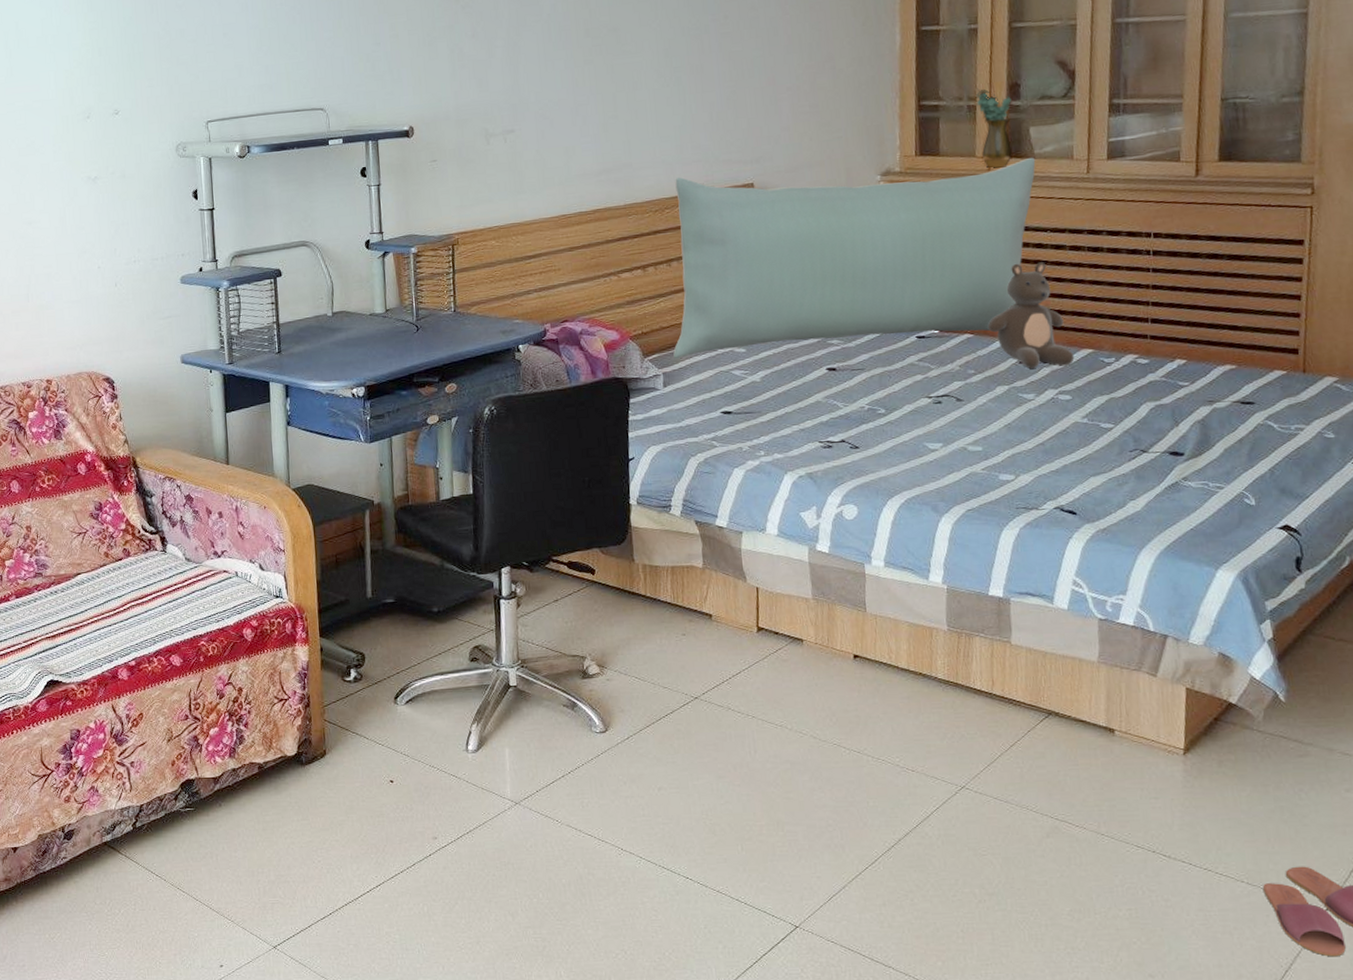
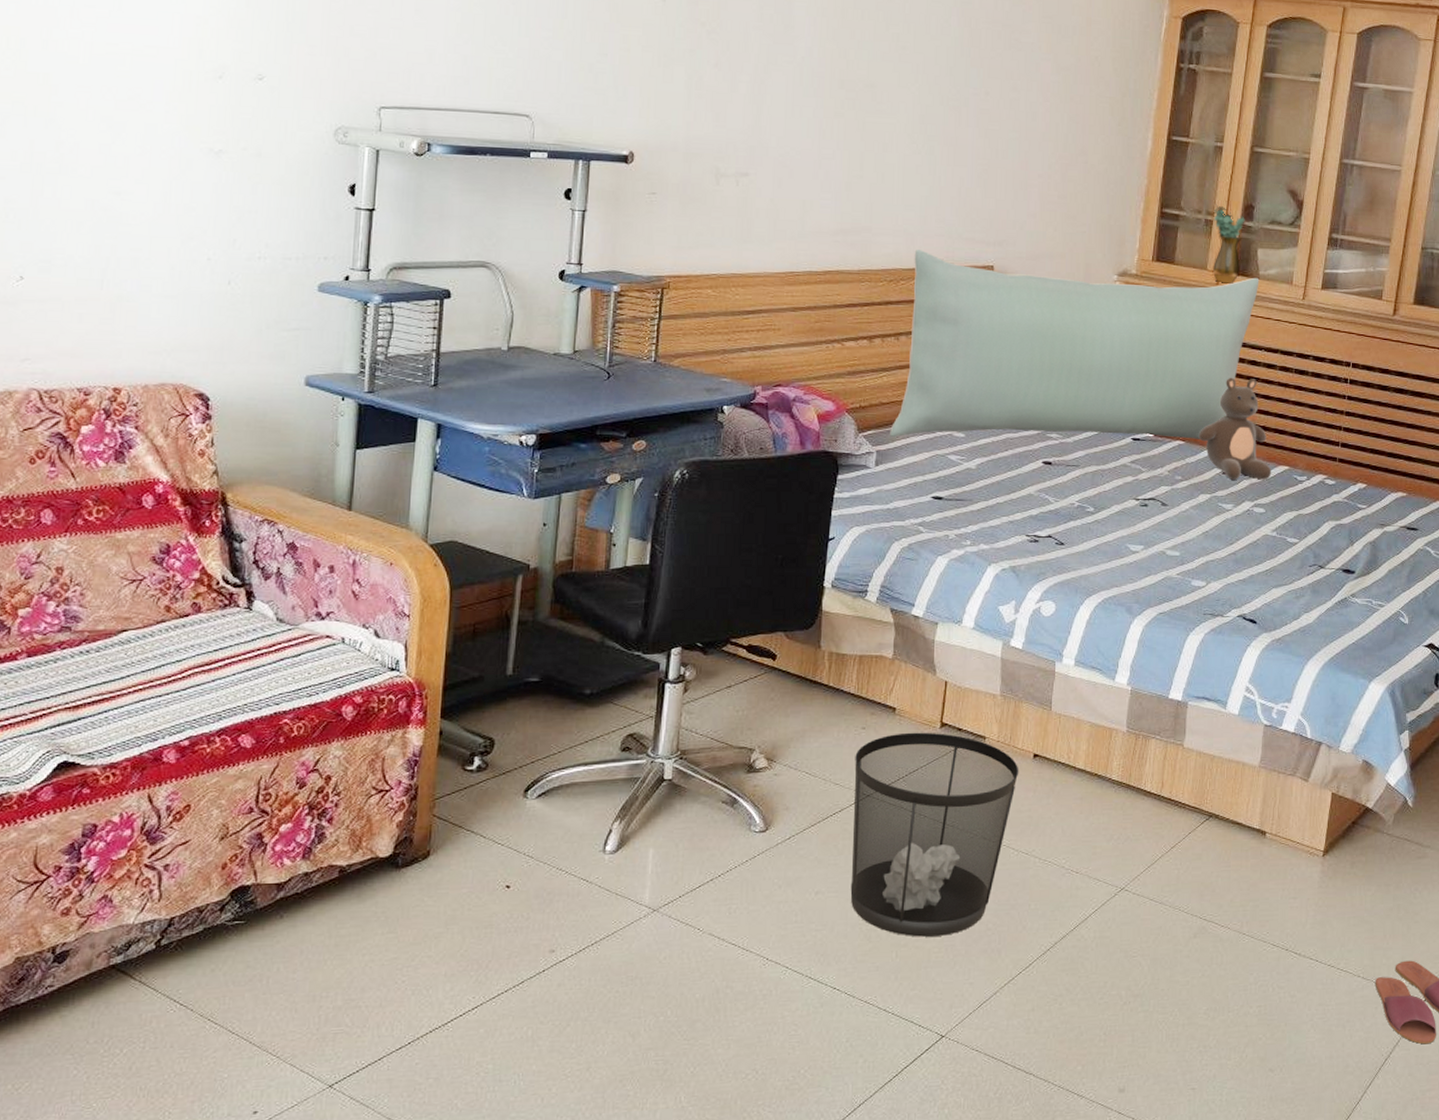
waste bin: none [679,636,841,832] -> present [850,732,1019,937]

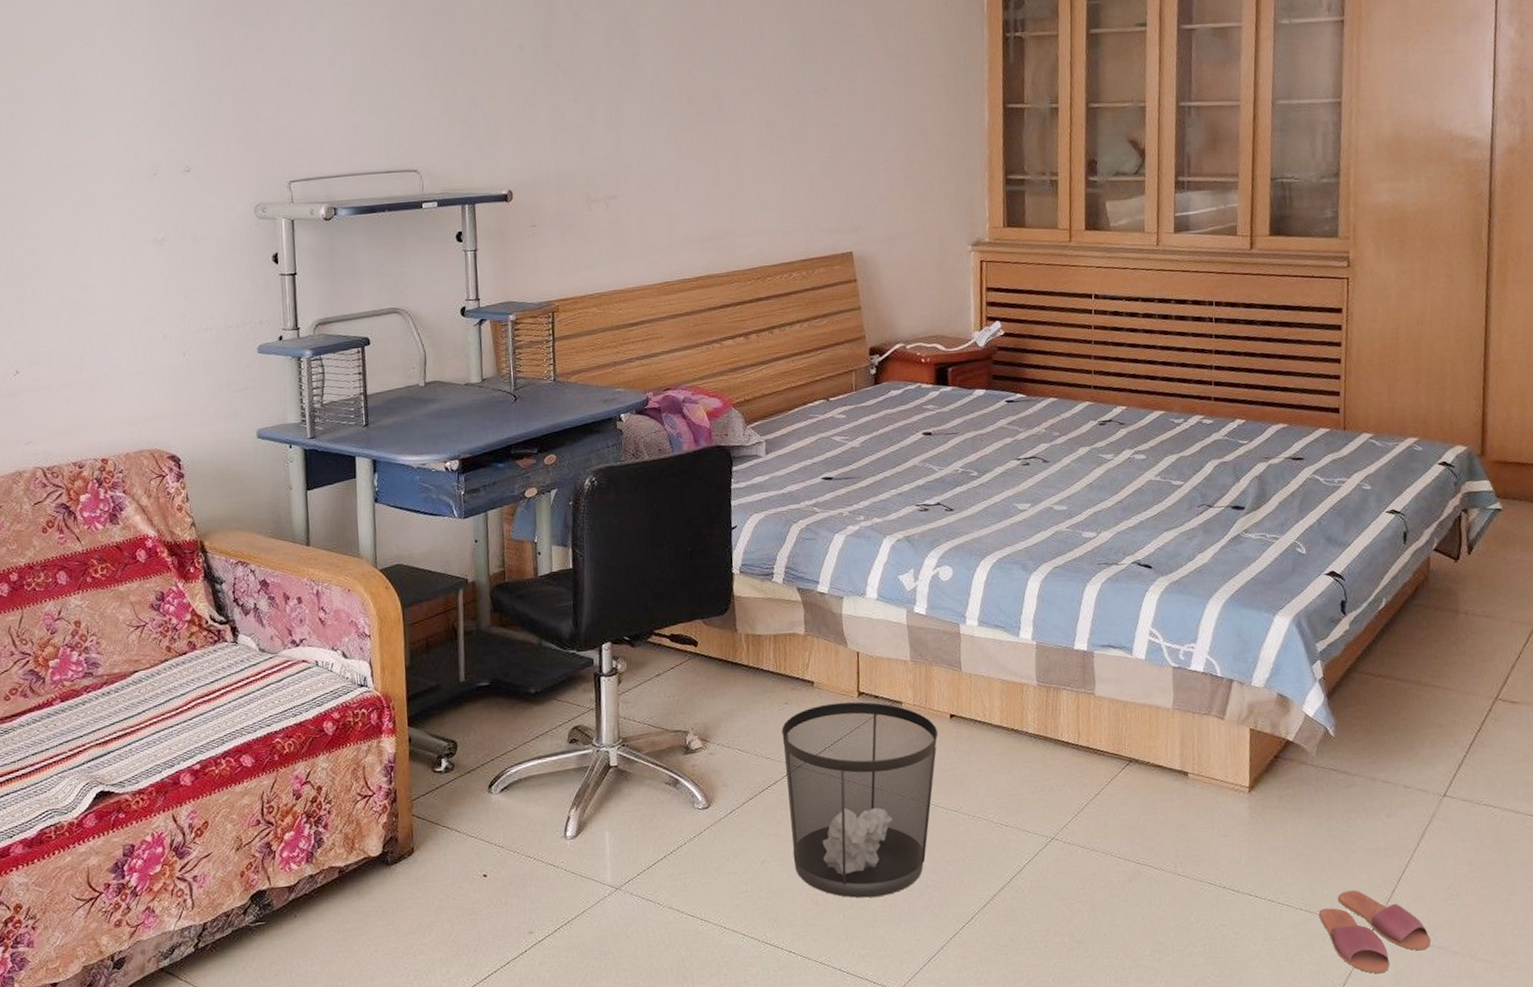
pillow: present [890,250,1260,439] -> none [775,230,1112,425]
teddy bear: present [1198,377,1272,480] -> none [1070,329,1148,430]
vase: present [1213,204,1245,284] -> none [1058,163,1090,240]

